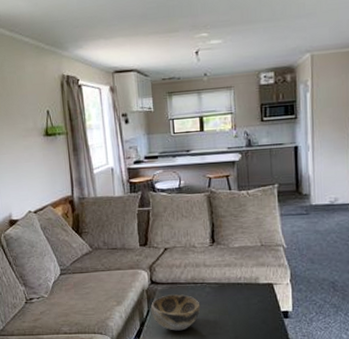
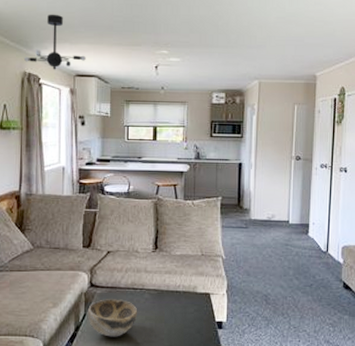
ceiling light fixture: none [60,9,123,69] -> present [23,14,86,70]

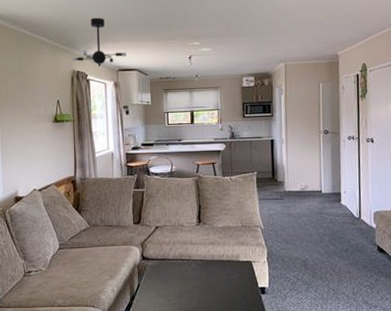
decorative bowl: present [88,299,138,337] -> none [141,270,187,305]

